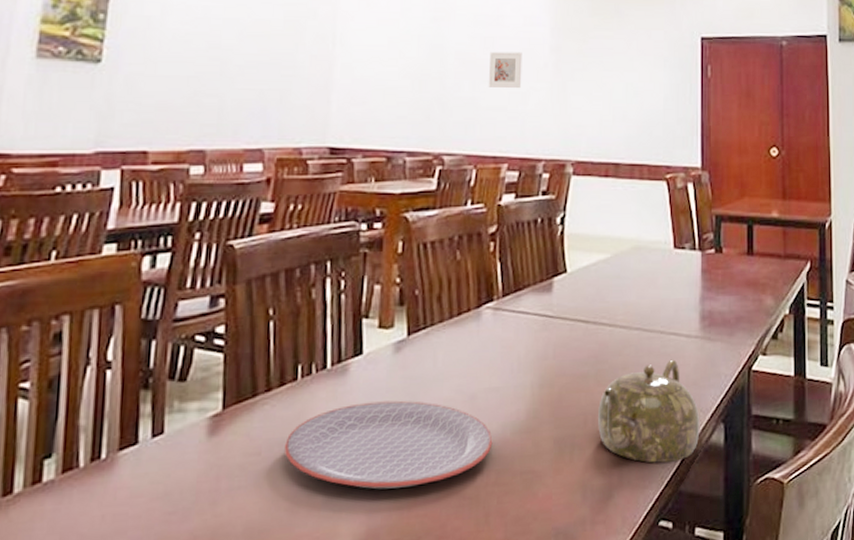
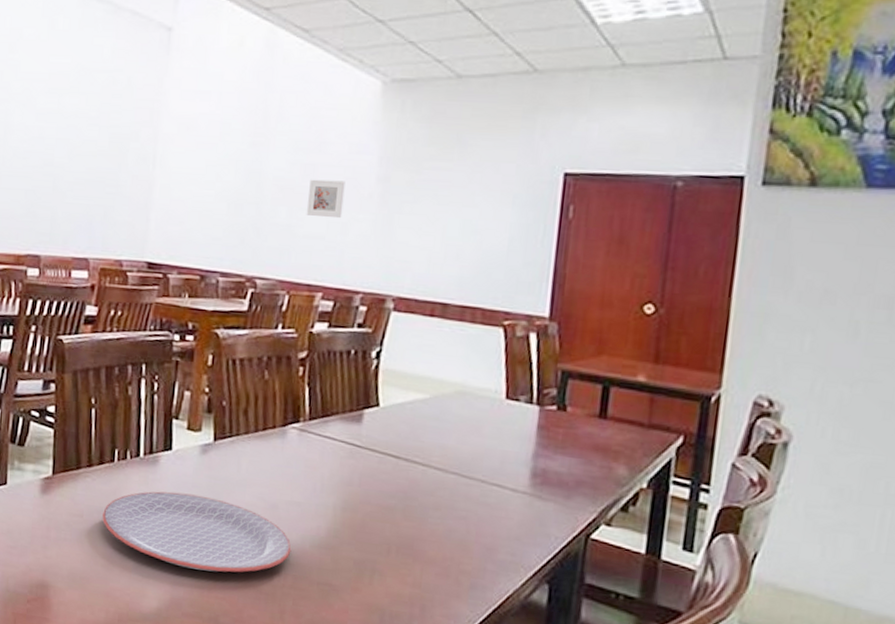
teapot: present [598,359,700,463] -> none [402,510,520,610]

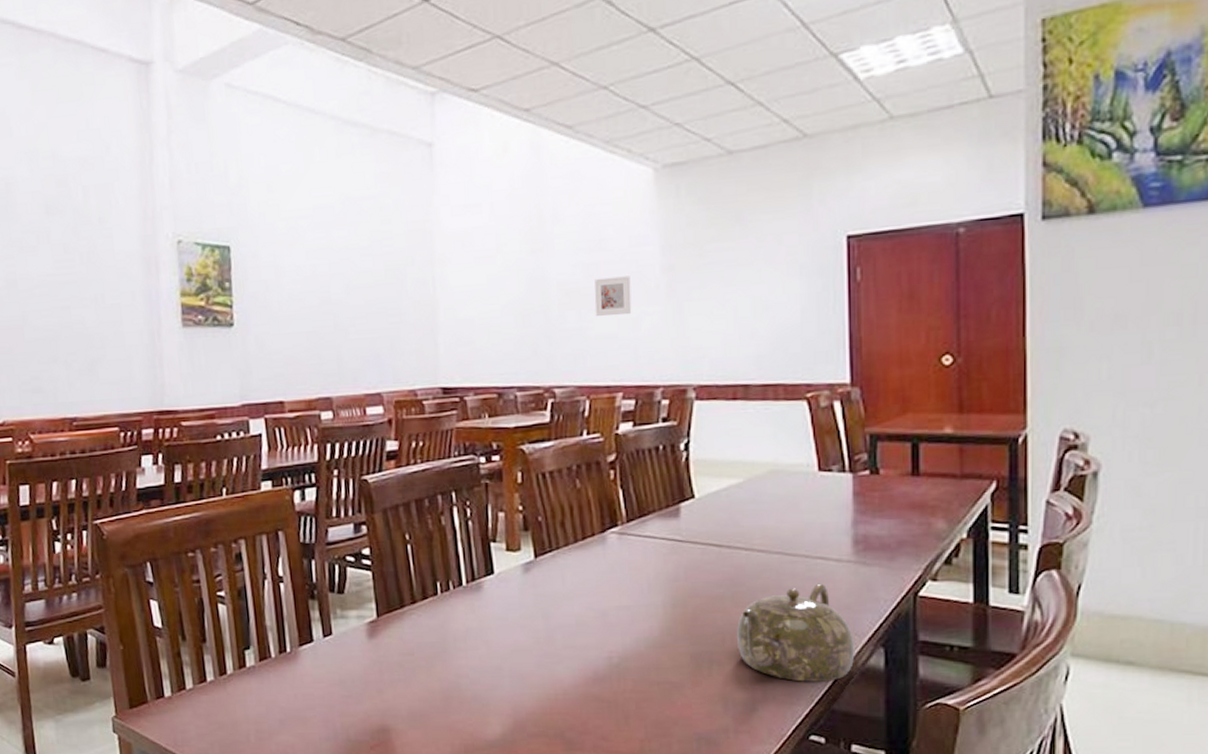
plate: present [102,491,292,573] -> none [434,614,627,689]
teapot: none [402,510,520,610] -> present [737,583,855,682]

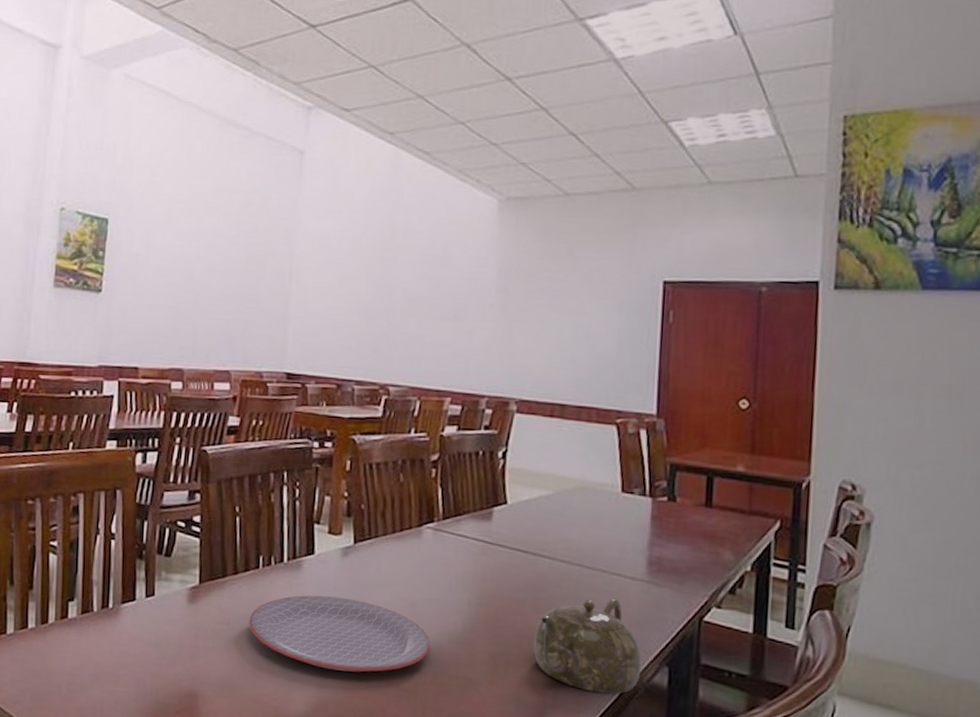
plate: none [434,614,627,689] -> present [249,595,431,673]
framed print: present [594,276,632,316] -> none [433,291,468,328]

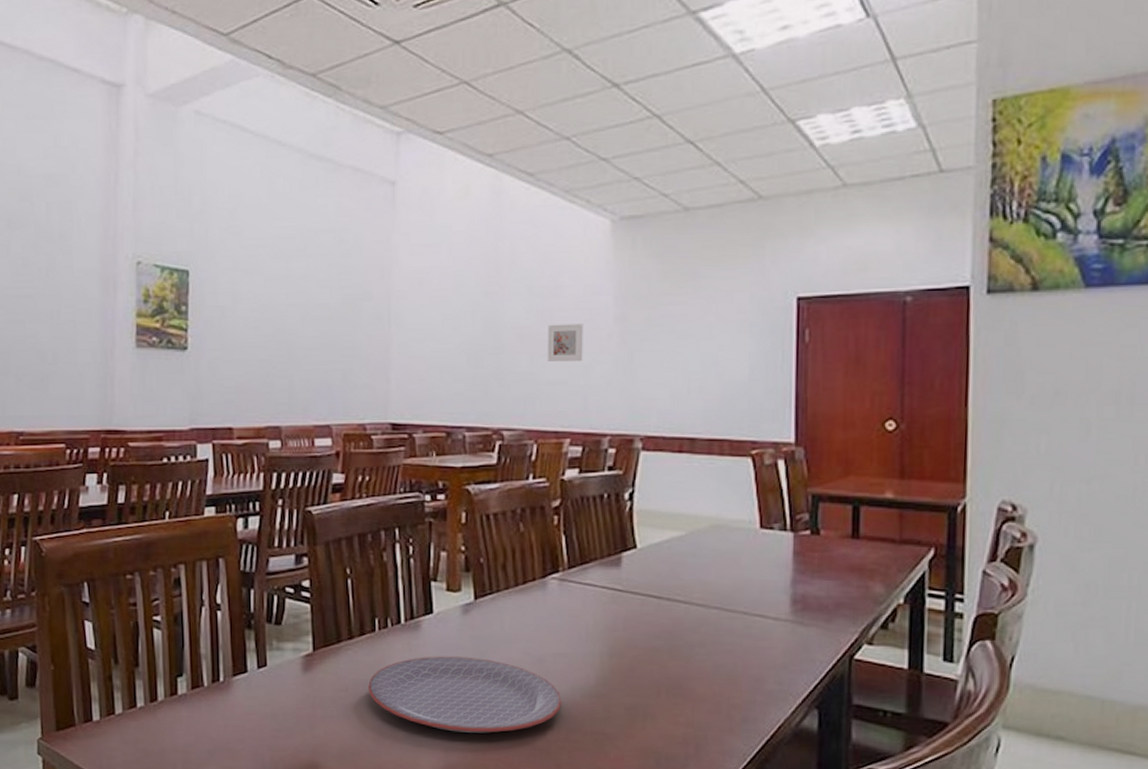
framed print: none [433,291,468,328] -> present [547,324,583,362]
teapot: present [534,598,642,694] -> none [673,641,789,741]

